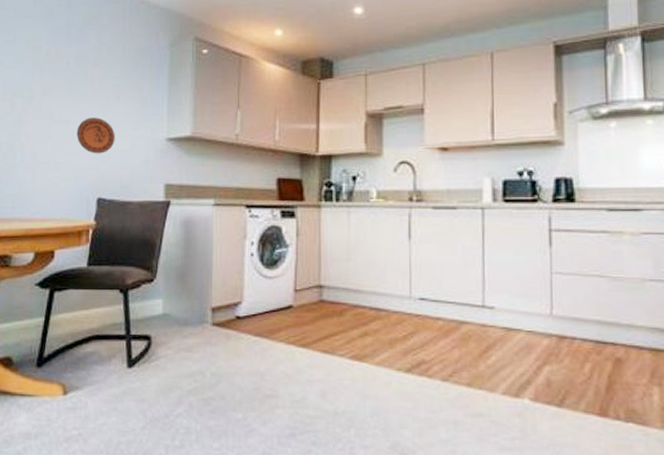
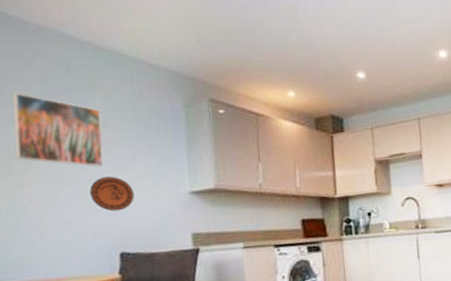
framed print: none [19,30,93,107] -> present [12,93,104,168]

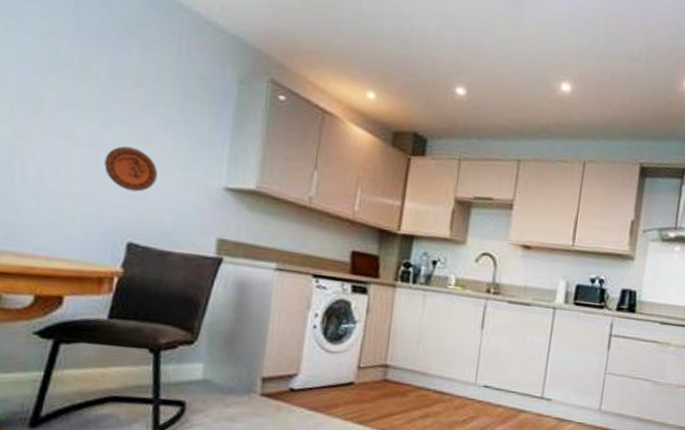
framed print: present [12,93,104,168] -> none [23,19,136,134]

